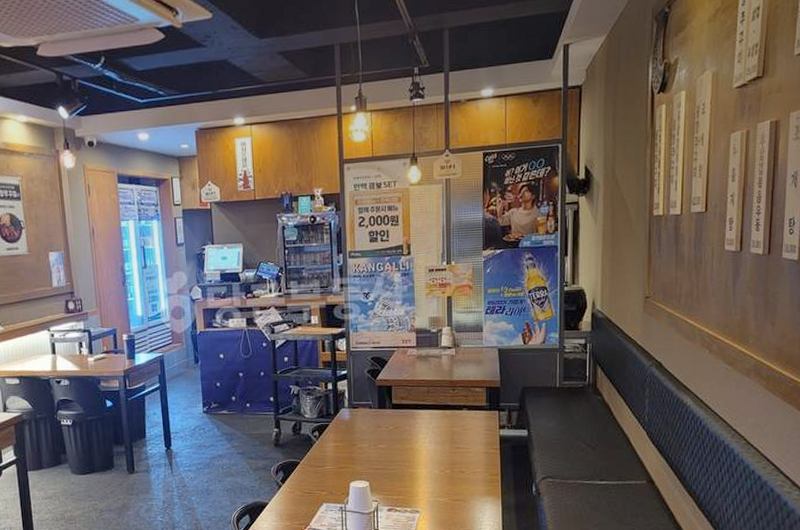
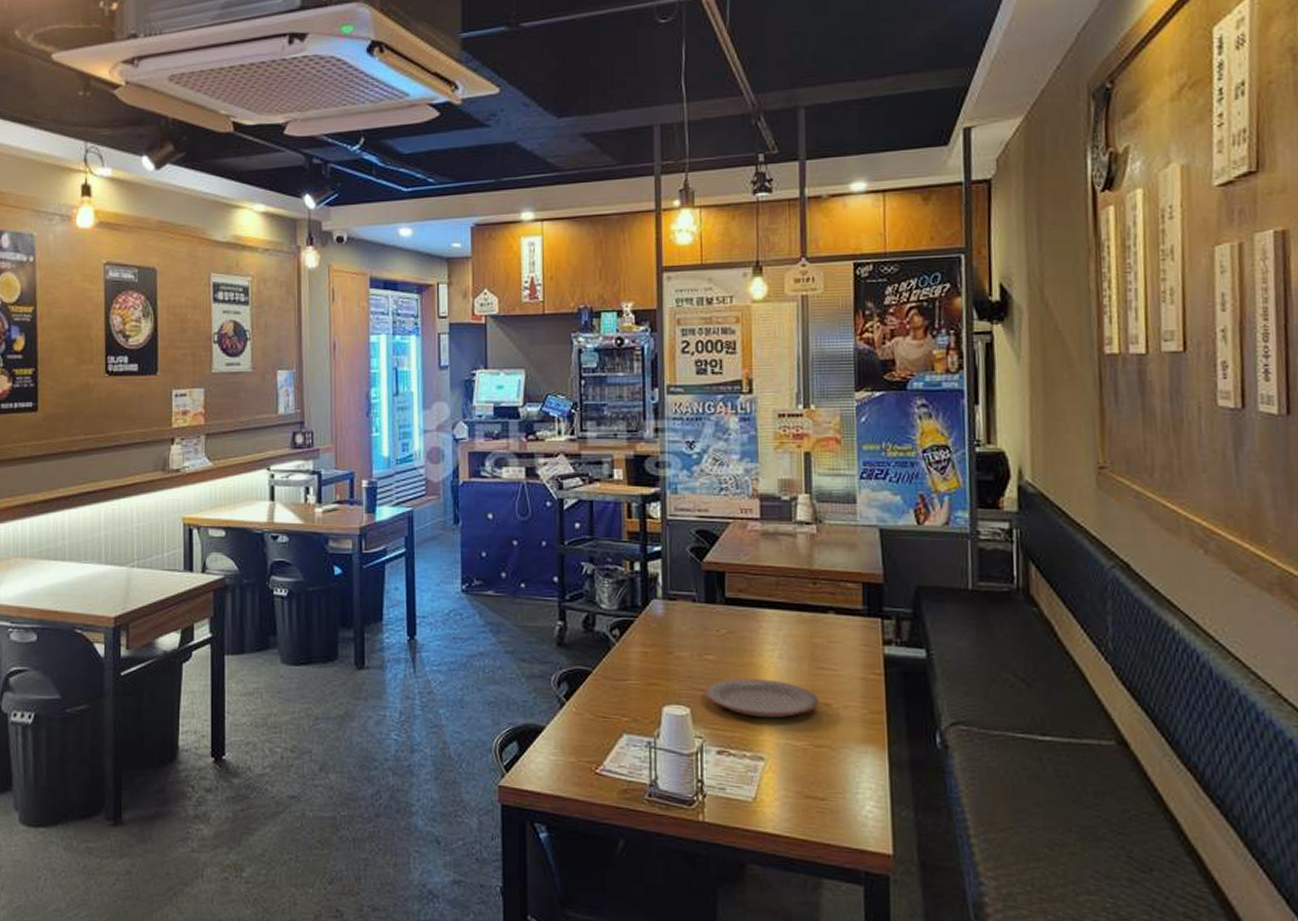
plate: none [378,458,456,485] -> present [703,678,819,718]

